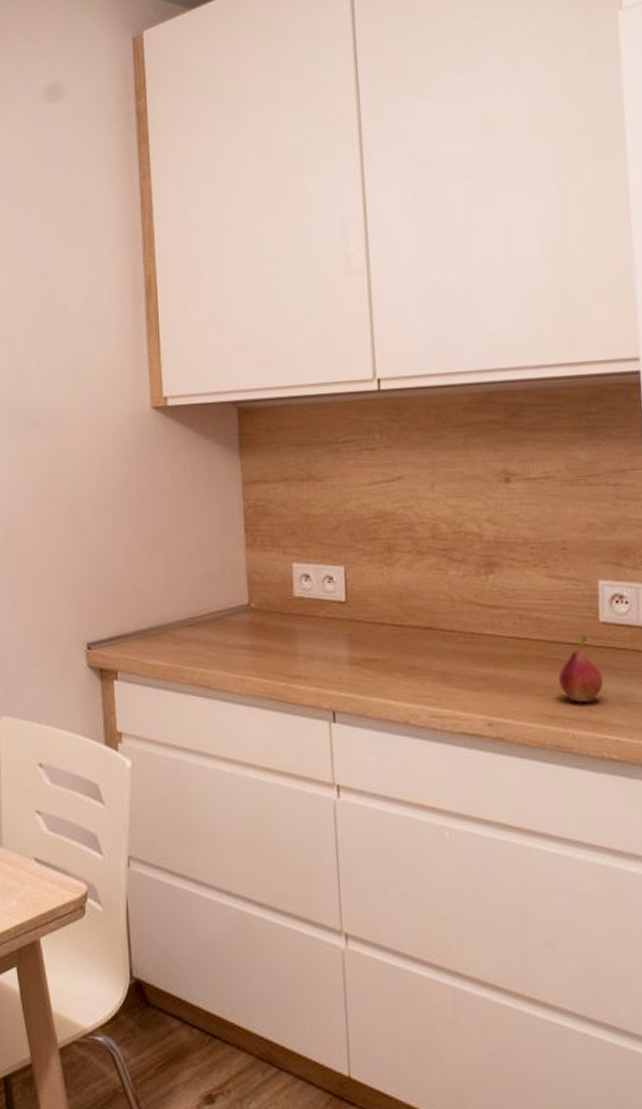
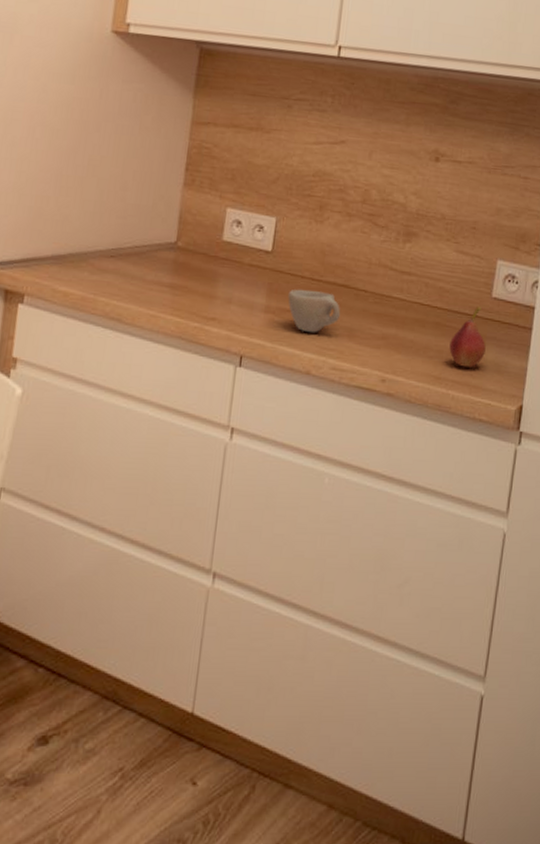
cup: none [371,636,431,681] -> present [288,289,341,333]

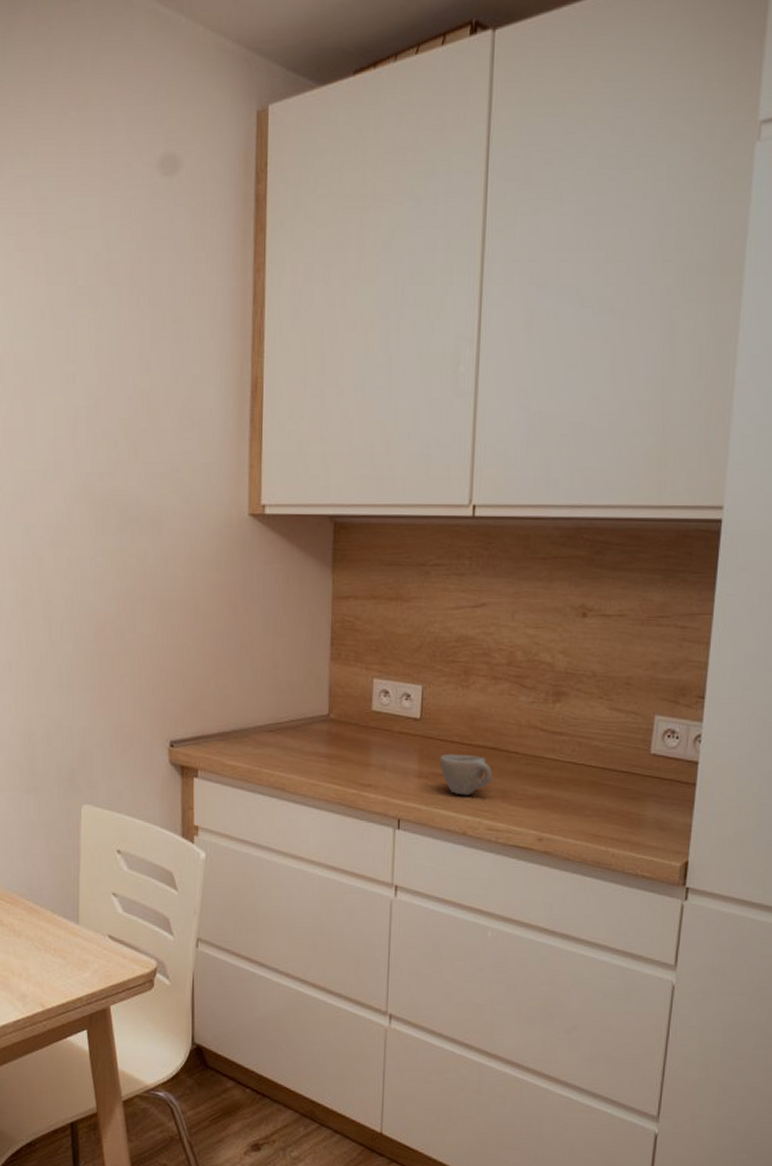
fruit: present [449,305,486,367] -> none [607,763,646,825]

